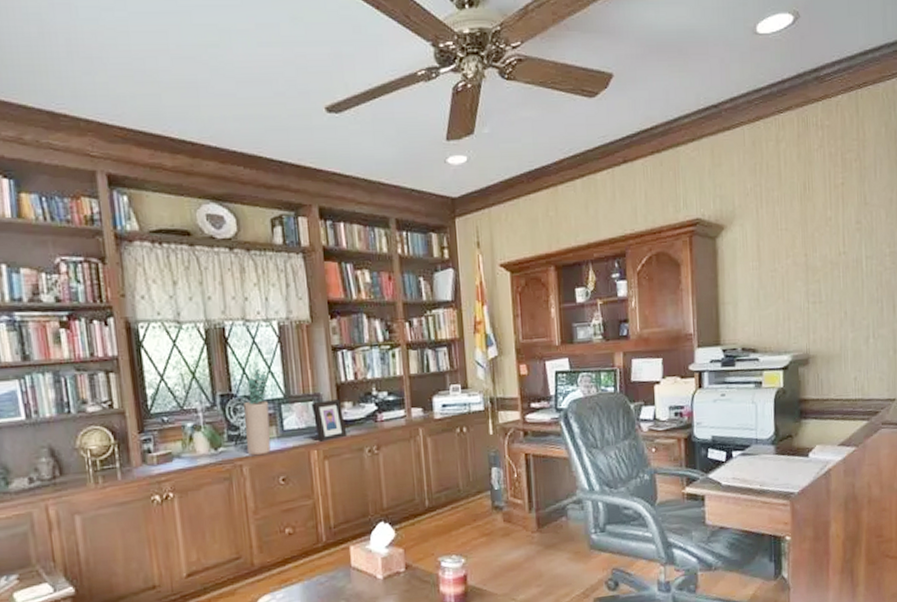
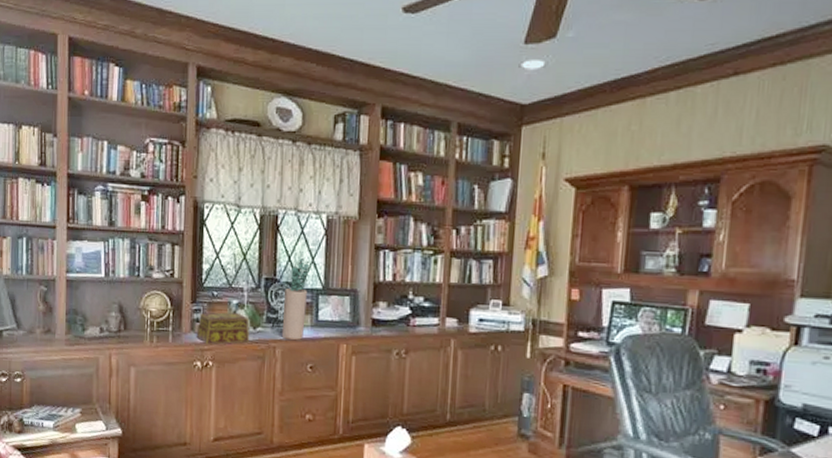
decorative box: none [149,436,213,475] -> present [196,312,250,345]
picture frame: present [311,399,348,443] -> none [347,297,378,338]

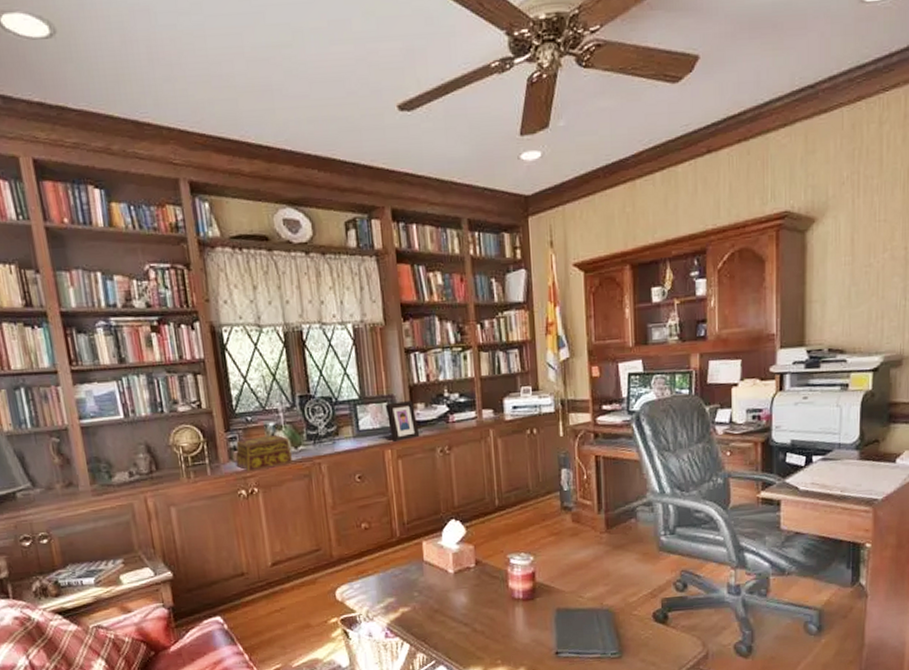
vase: present [281,254,310,341] -> none [321,367,347,455]
picture frame: none [347,297,378,338] -> present [385,401,420,443]

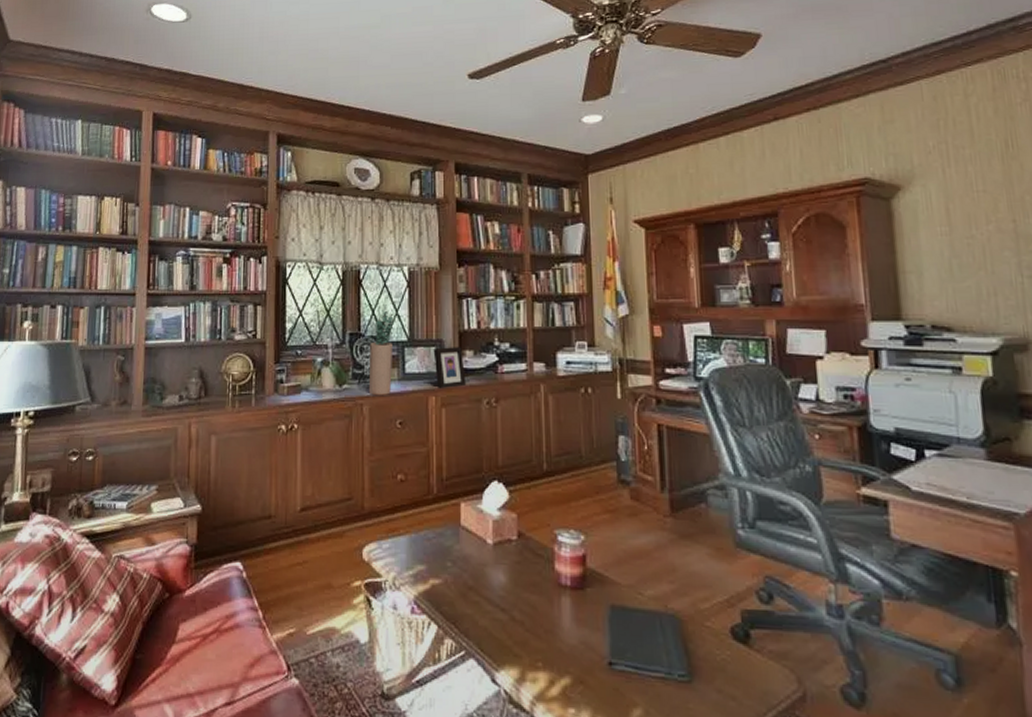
decorative box: present [235,435,294,471] -> none [280,371,336,406]
vase: none [321,367,347,455] -> present [368,307,394,396]

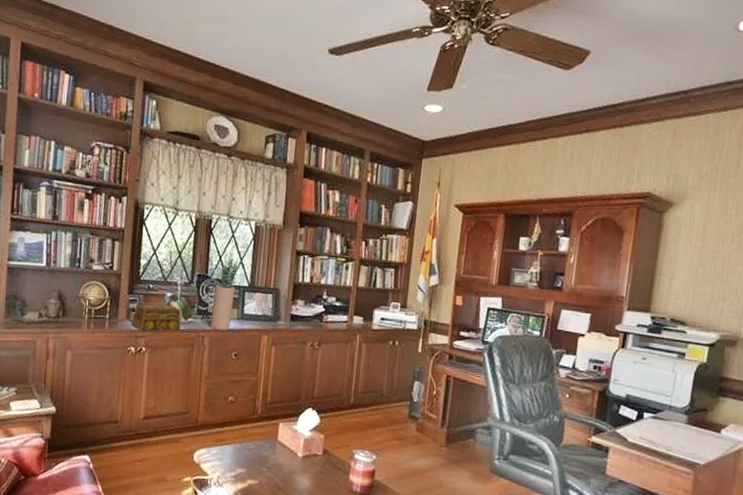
decorative box: none [280,371,336,406] -> present [131,303,182,333]
picture frame: present [433,347,467,390] -> none [269,295,296,330]

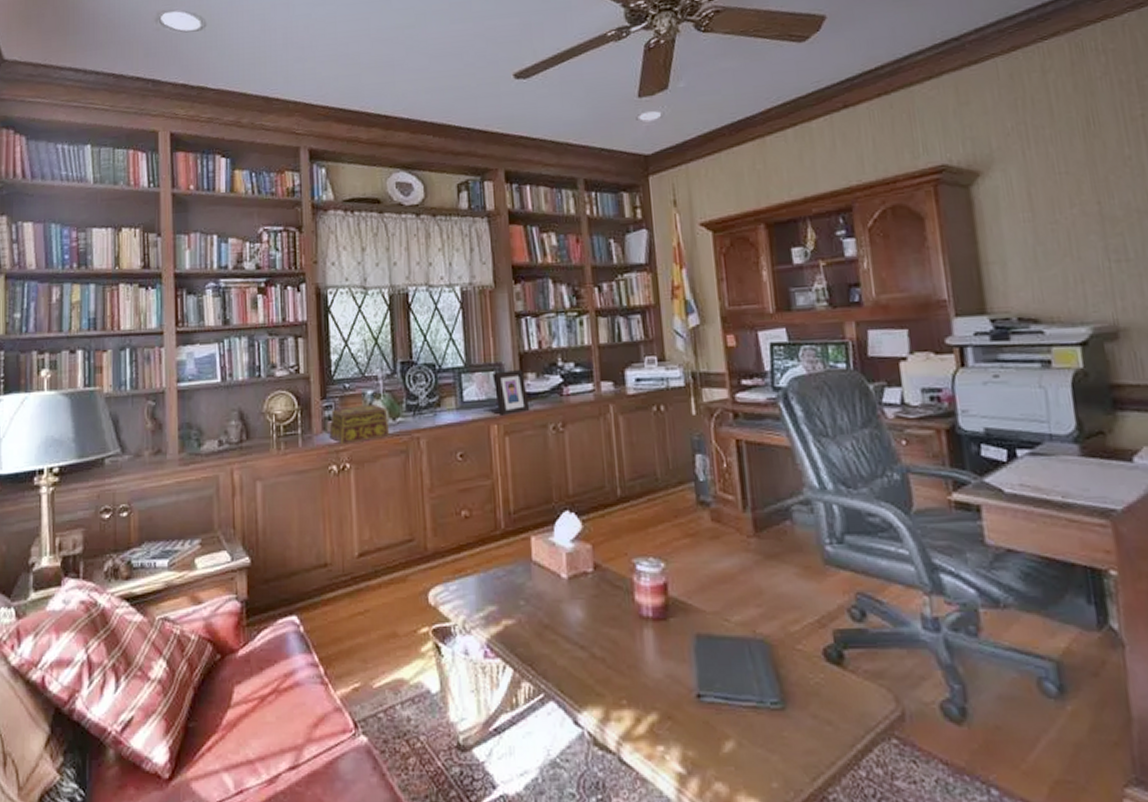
vase: present [210,255,238,332] -> none [423,332,450,428]
picture frame: none [269,295,296,330] -> present [492,370,530,417]

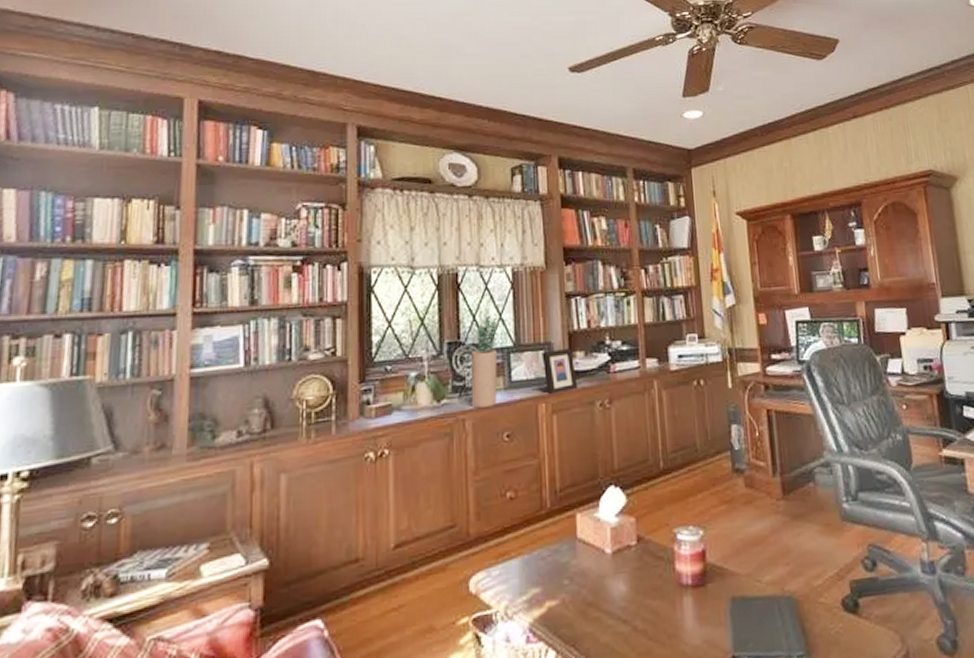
decorative box: present [329,405,390,444] -> none [367,387,434,429]
vase: none [423,332,450,428] -> present [470,312,498,410]

